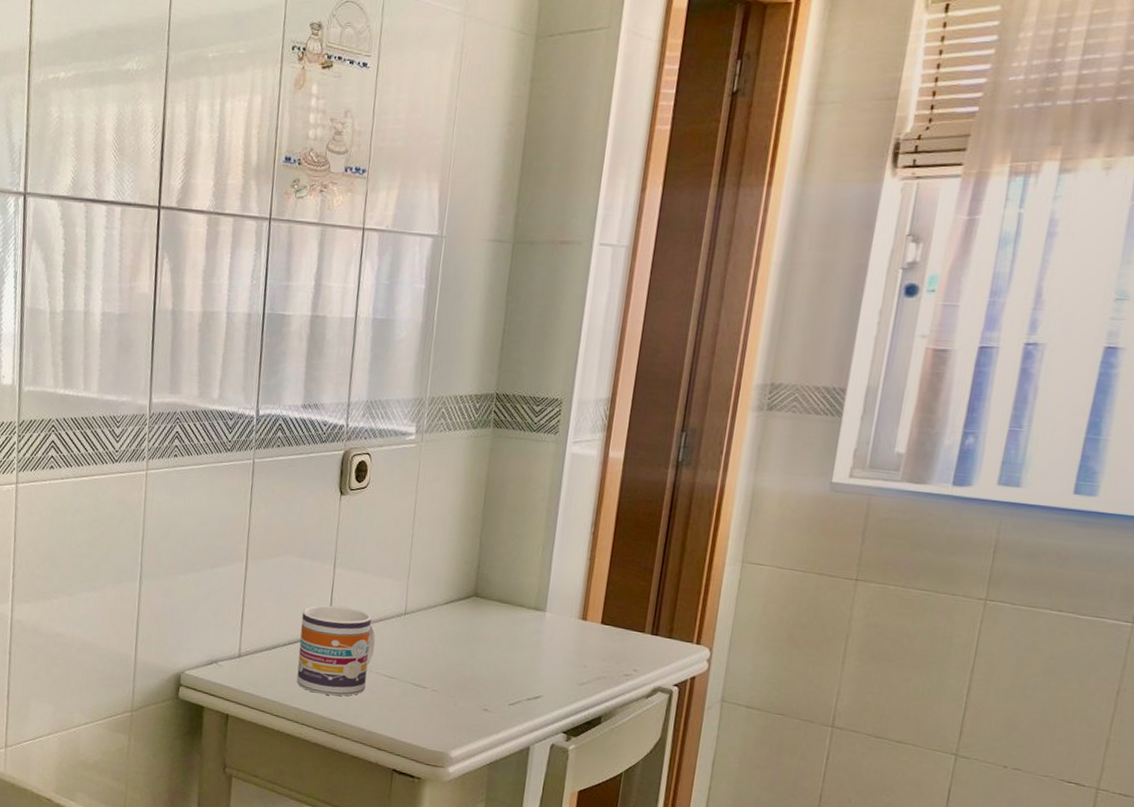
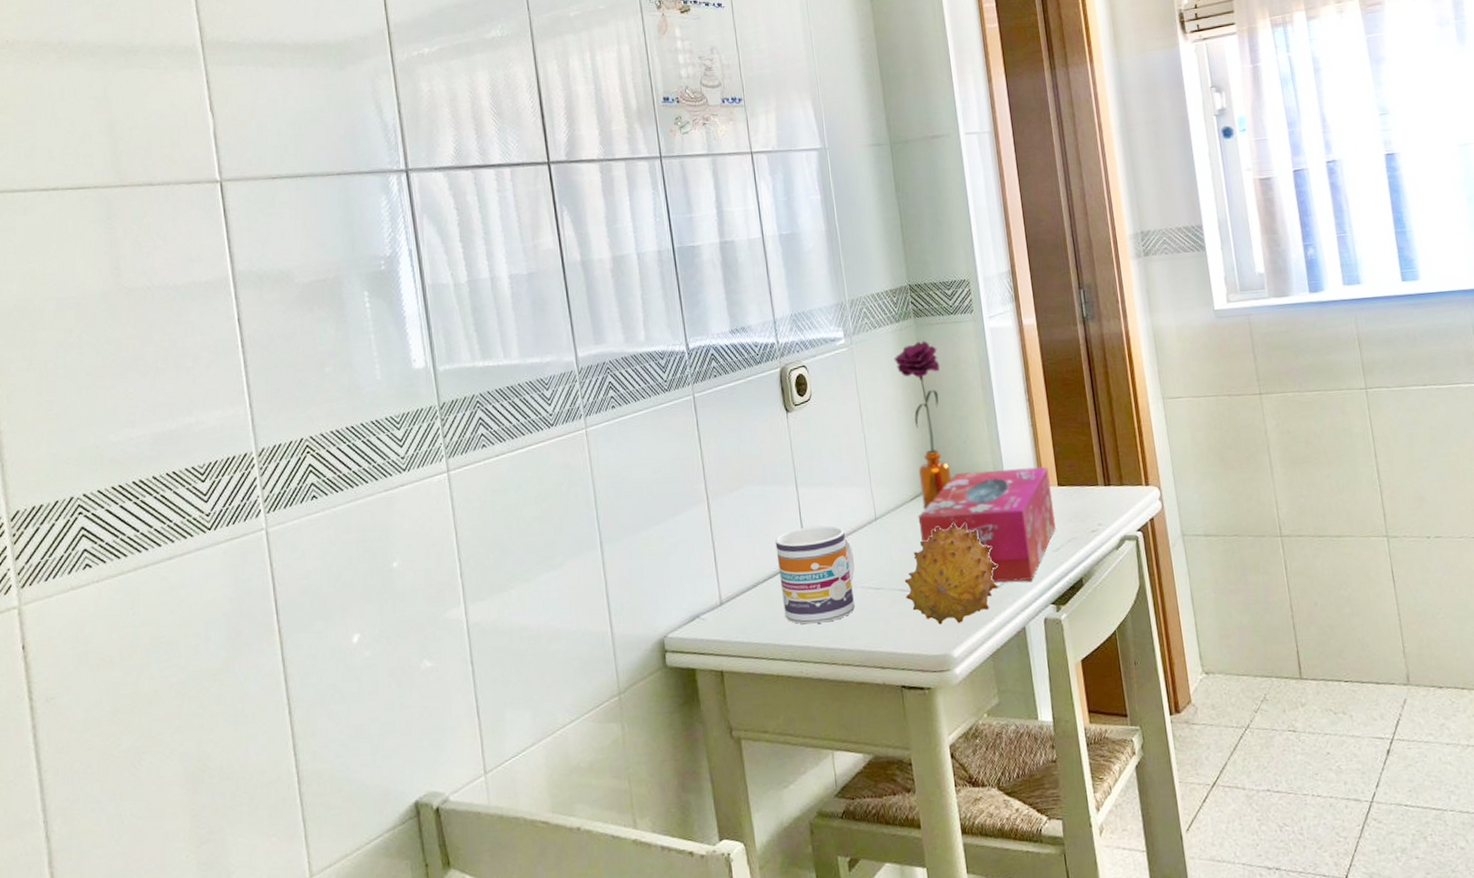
fruit: none [417,634,517,728] -> present [904,523,999,625]
tissue box: none [446,589,596,706] -> present [918,466,1056,582]
flower: none [455,452,510,616] -> present [893,341,952,510]

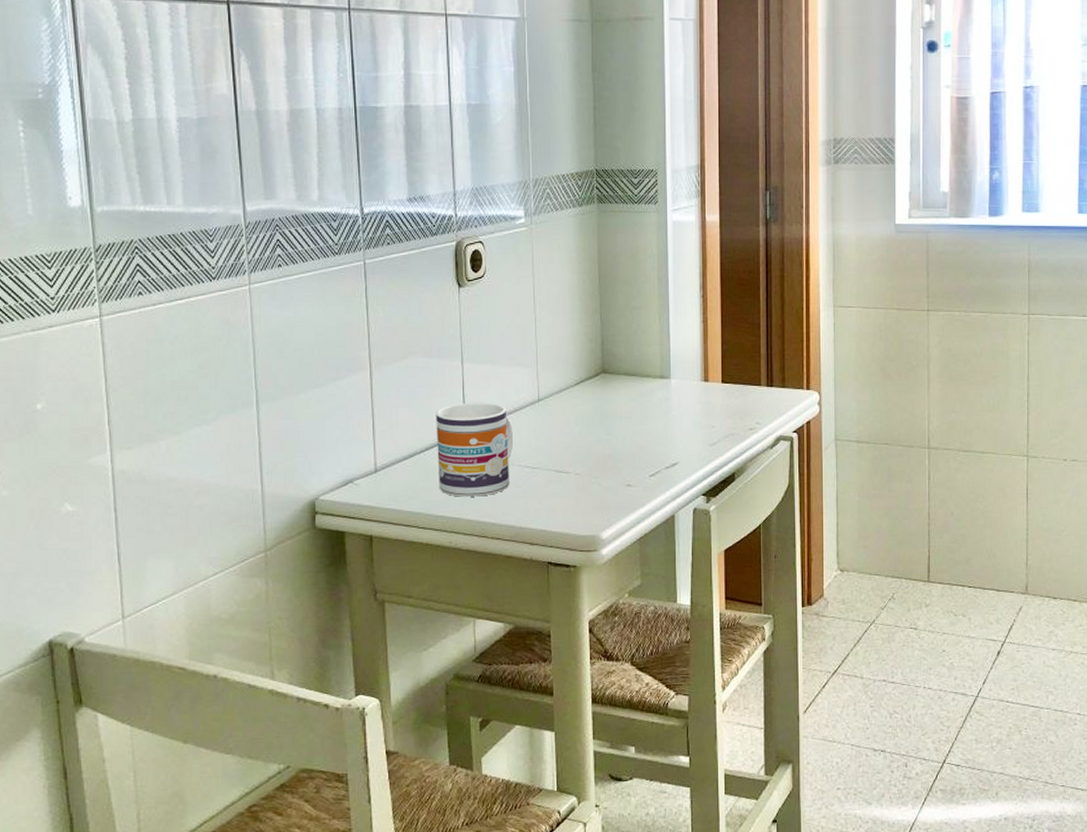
flower: present [893,341,952,510] -> none [572,228,618,396]
fruit: present [904,523,999,625] -> none [561,410,654,507]
tissue box: present [918,466,1056,582] -> none [581,362,714,471]

